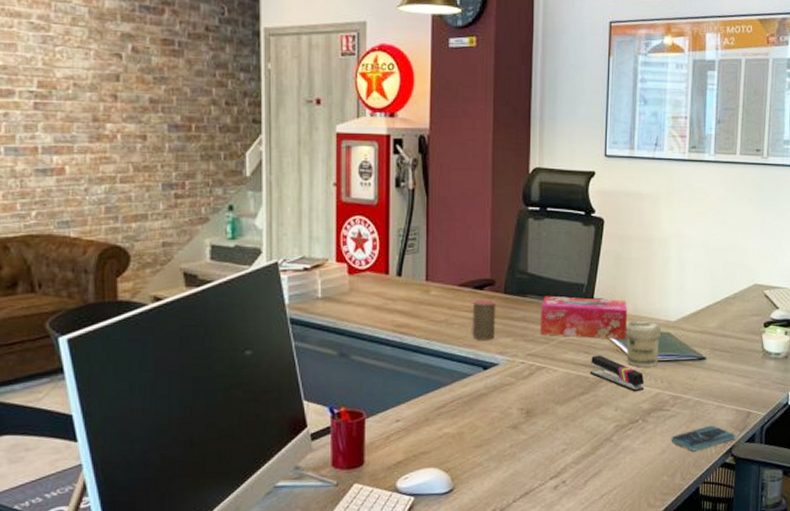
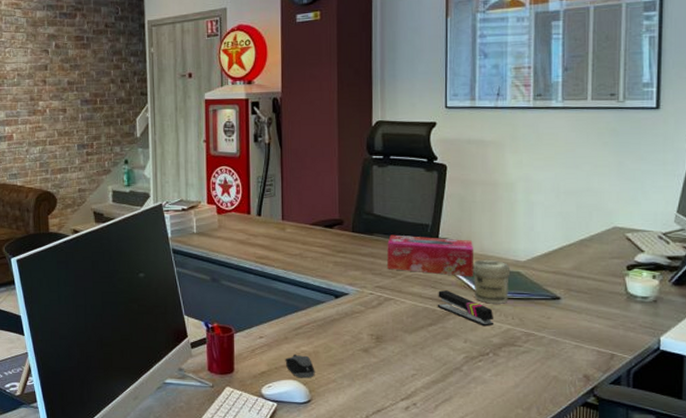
computer mouse: none [425,437,459,465] -> present [285,354,315,378]
cup: present [472,298,496,340] -> none [323,236,345,272]
smartphone: present [671,425,735,451] -> none [525,364,597,388]

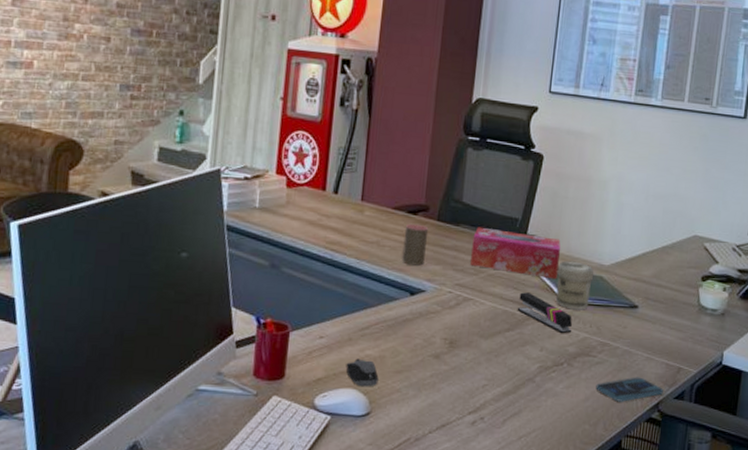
cup: none [323,236,345,272] -> present [402,223,429,266]
smartphone: none [525,364,597,388] -> present [596,377,664,402]

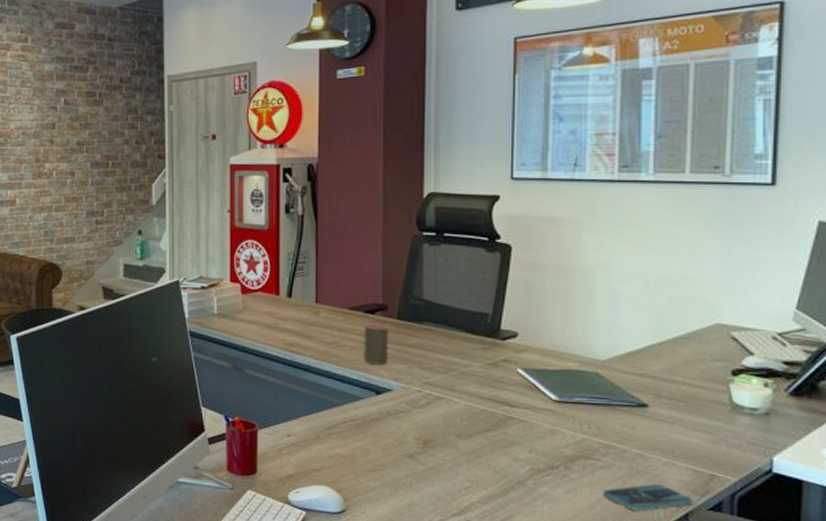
computer mouse: present [346,358,379,387] -> none [316,456,351,485]
tissue box: present [470,227,561,280] -> none [439,324,543,377]
stapler: present [517,292,572,334] -> none [497,390,566,435]
jar: present [556,260,594,310] -> none [542,356,587,409]

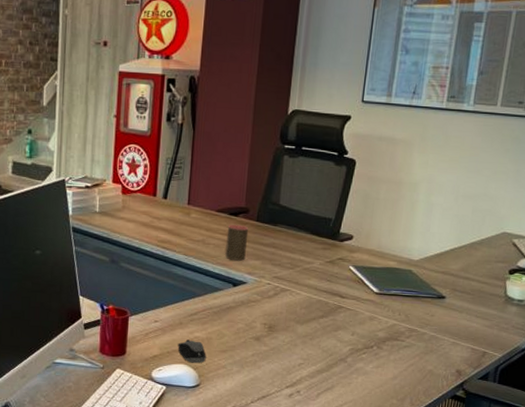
computer mouse: none [316,456,351,485] -> present [178,339,206,363]
smartphone: present [603,483,693,511] -> none [403,359,469,381]

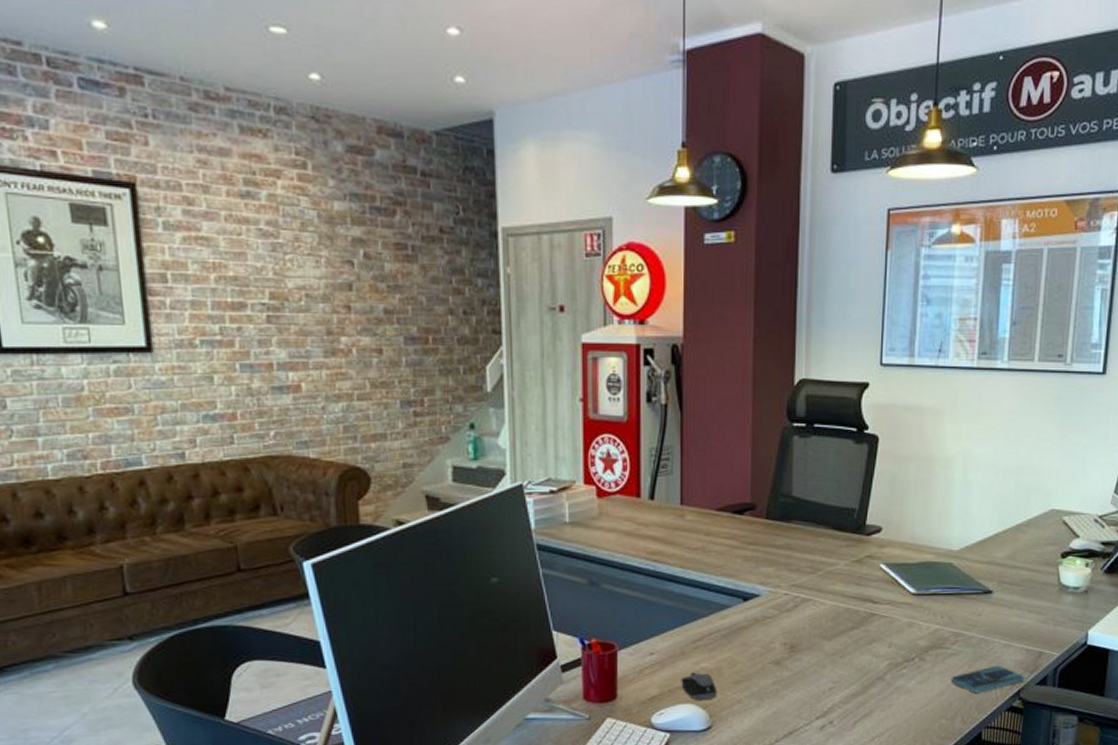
cup: present [225,224,249,261] -> none [731,524,758,569]
smartphone: none [403,359,469,381] -> present [951,665,1024,693]

